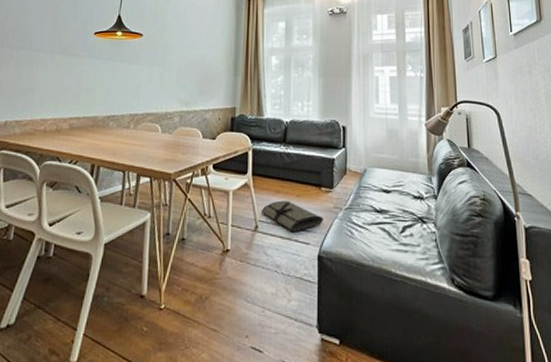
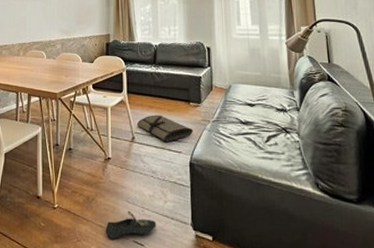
shoe: none [218,311,278,345] -> present [105,210,156,239]

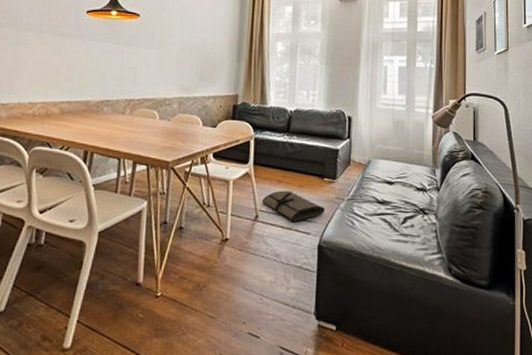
shoe: present [105,210,156,239] -> none [216,299,276,331]

